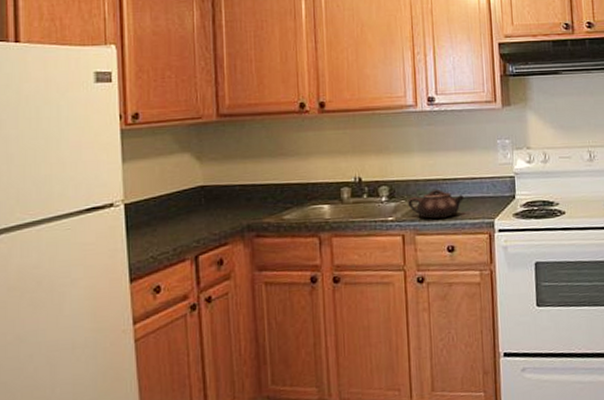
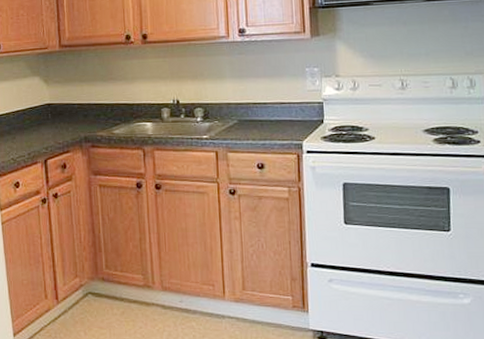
teapot: present [408,190,464,219] -> none [221,113,273,139]

